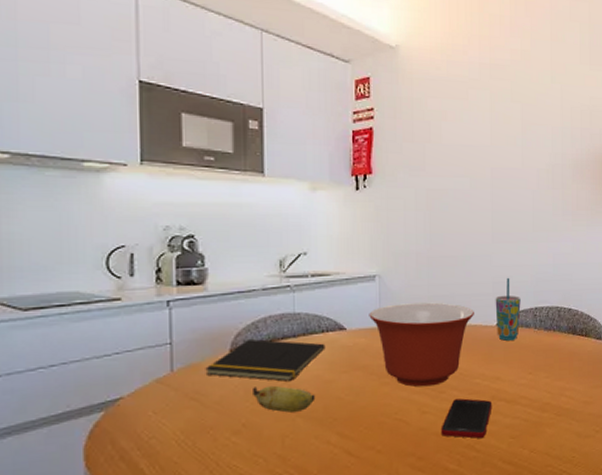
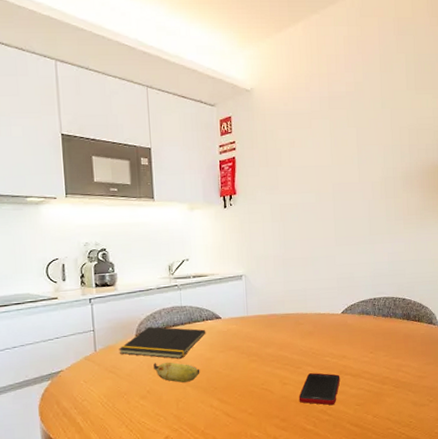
mixing bowl: present [369,302,474,387] -> none [238,295,323,364]
cup: present [495,277,521,341] -> none [340,273,362,326]

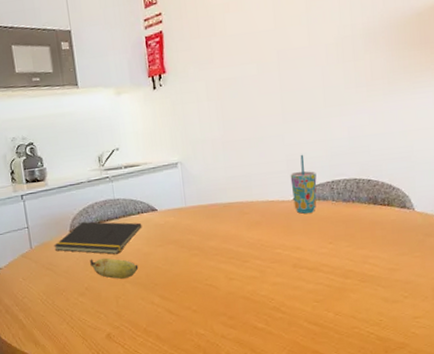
cell phone: present [298,373,340,406] -> none [247,266,295,302]
cup: none [340,273,362,326] -> present [290,154,317,214]

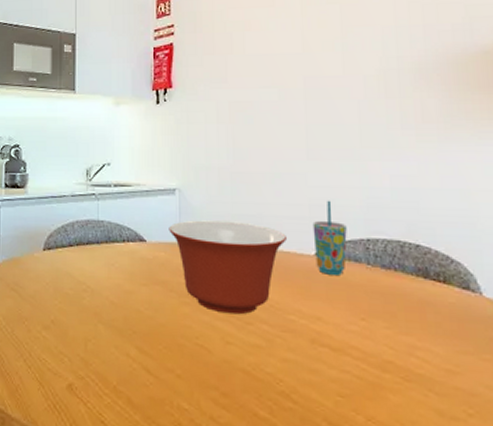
notepad: present [54,221,142,255] -> none [23,240,126,286]
banana: present [90,257,139,279] -> none [61,286,116,318]
mixing bowl: none [175,182,271,257] -> present [169,220,287,315]

